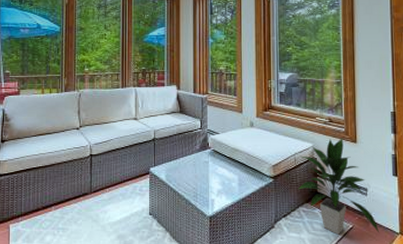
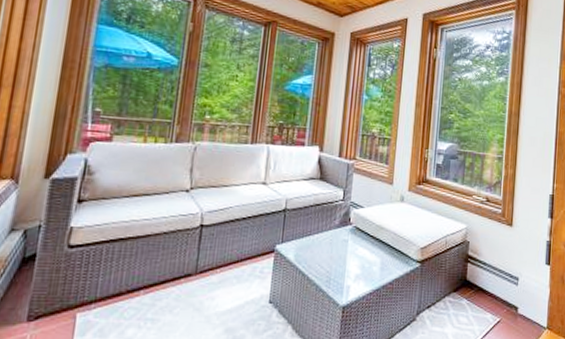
indoor plant: present [297,138,379,235] -> none [445,220,527,329]

